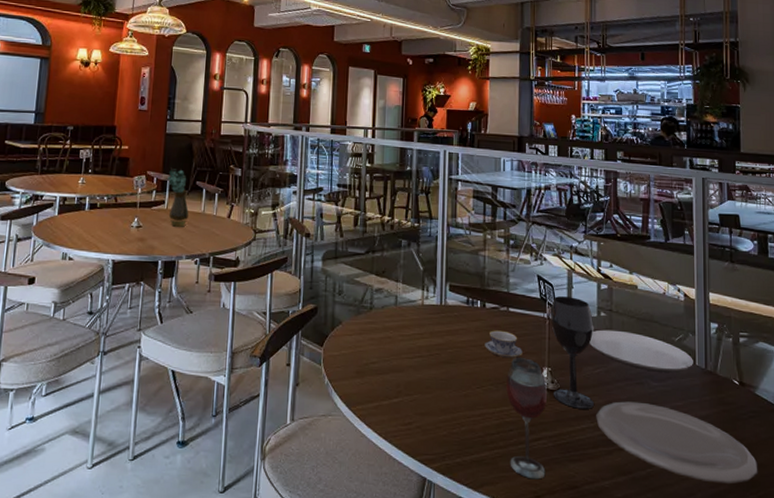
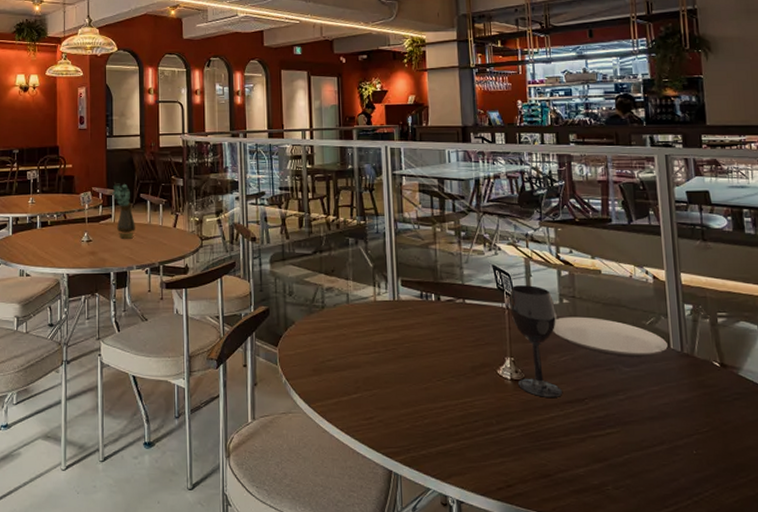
teacup: present [485,330,524,359] -> none [442,322,484,350]
wineglass: present [506,358,548,480] -> none [467,349,516,469]
plate: present [595,401,758,485] -> none [564,388,747,469]

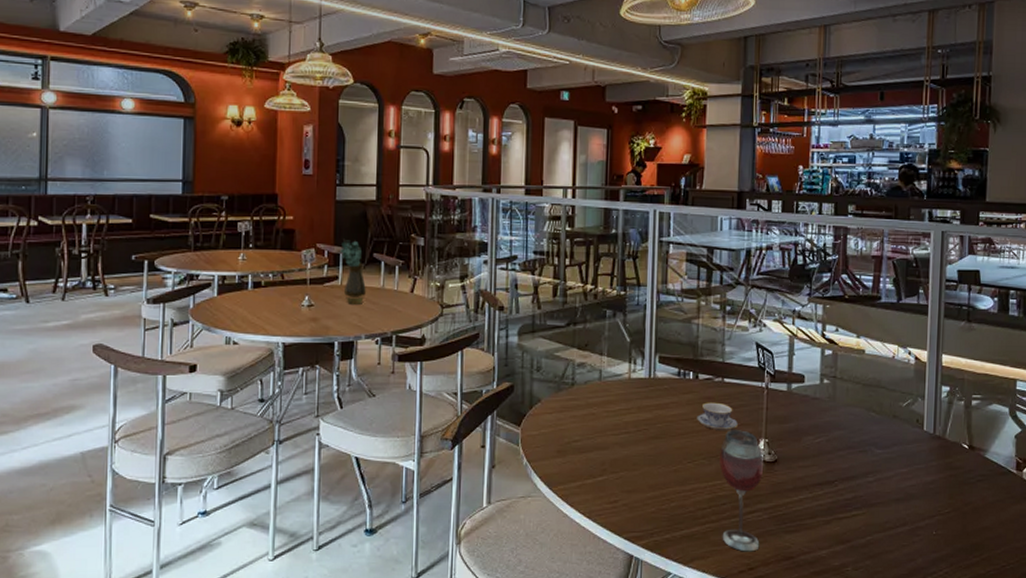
teacup: none [442,322,484,350] -> present [697,402,739,431]
wineglass: none [467,349,516,469] -> present [719,430,764,552]
wine glass: present [509,285,563,397] -> none [768,364,816,480]
plate: present [553,316,668,357] -> none [810,397,921,439]

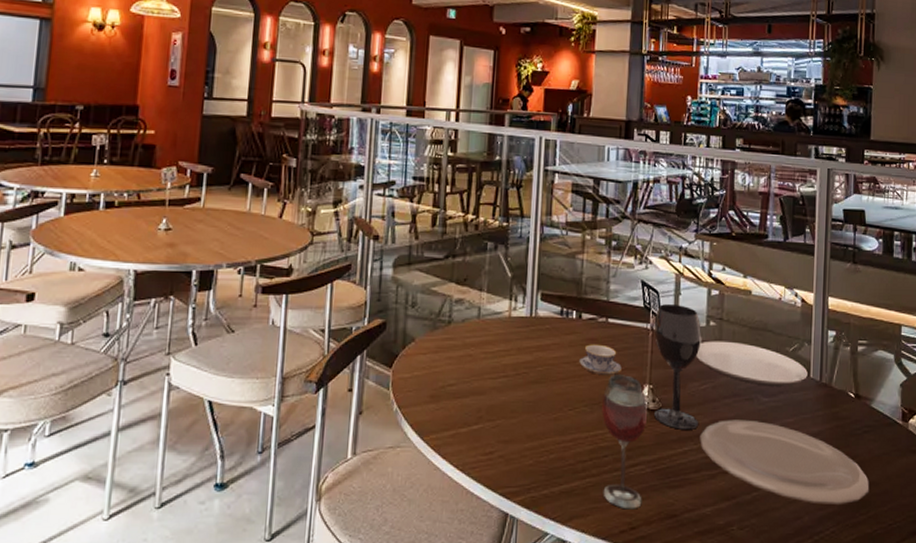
vase: present [340,239,366,304] -> none [204,157,231,229]
wine glass: none [768,364,816,480] -> present [653,304,702,430]
plate: none [810,397,921,439] -> present [696,341,808,386]
plate: none [814,470,983,549] -> present [699,420,870,506]

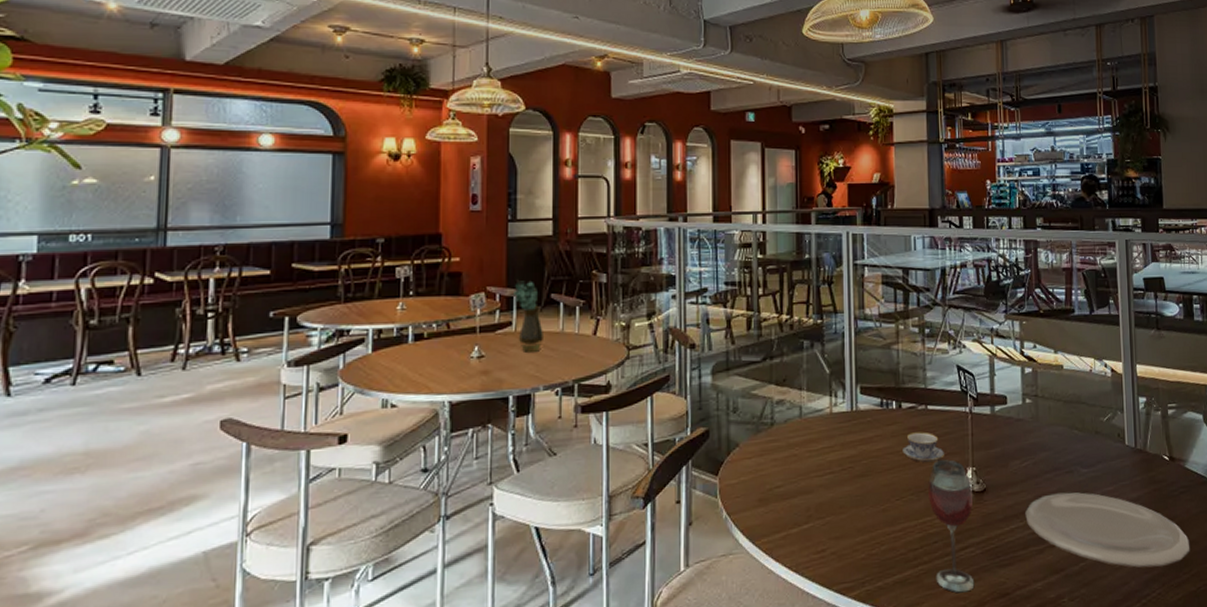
vase: none [204,157,231,229] -> present [513,279,543,352]
wine glass: present [653,304,702,430] -> none [972,385,1024,509]
plate: present [696,341,808,386] -> none [1015,417,1123,458]

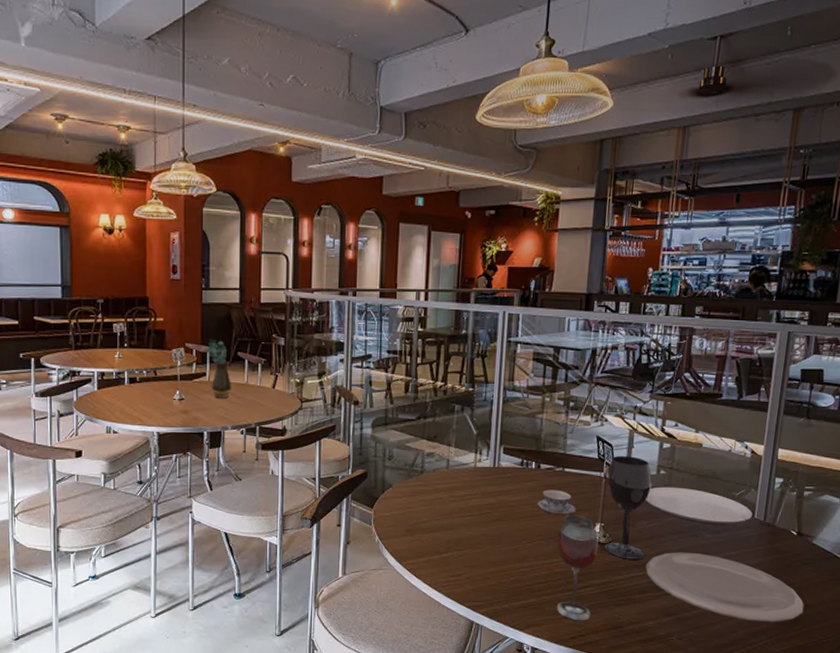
wine glass: none [972,385,1024,509] -> present [604,456,653,560]
plate: none [1015,417,1123,458] -> present [646,487,752,525]

